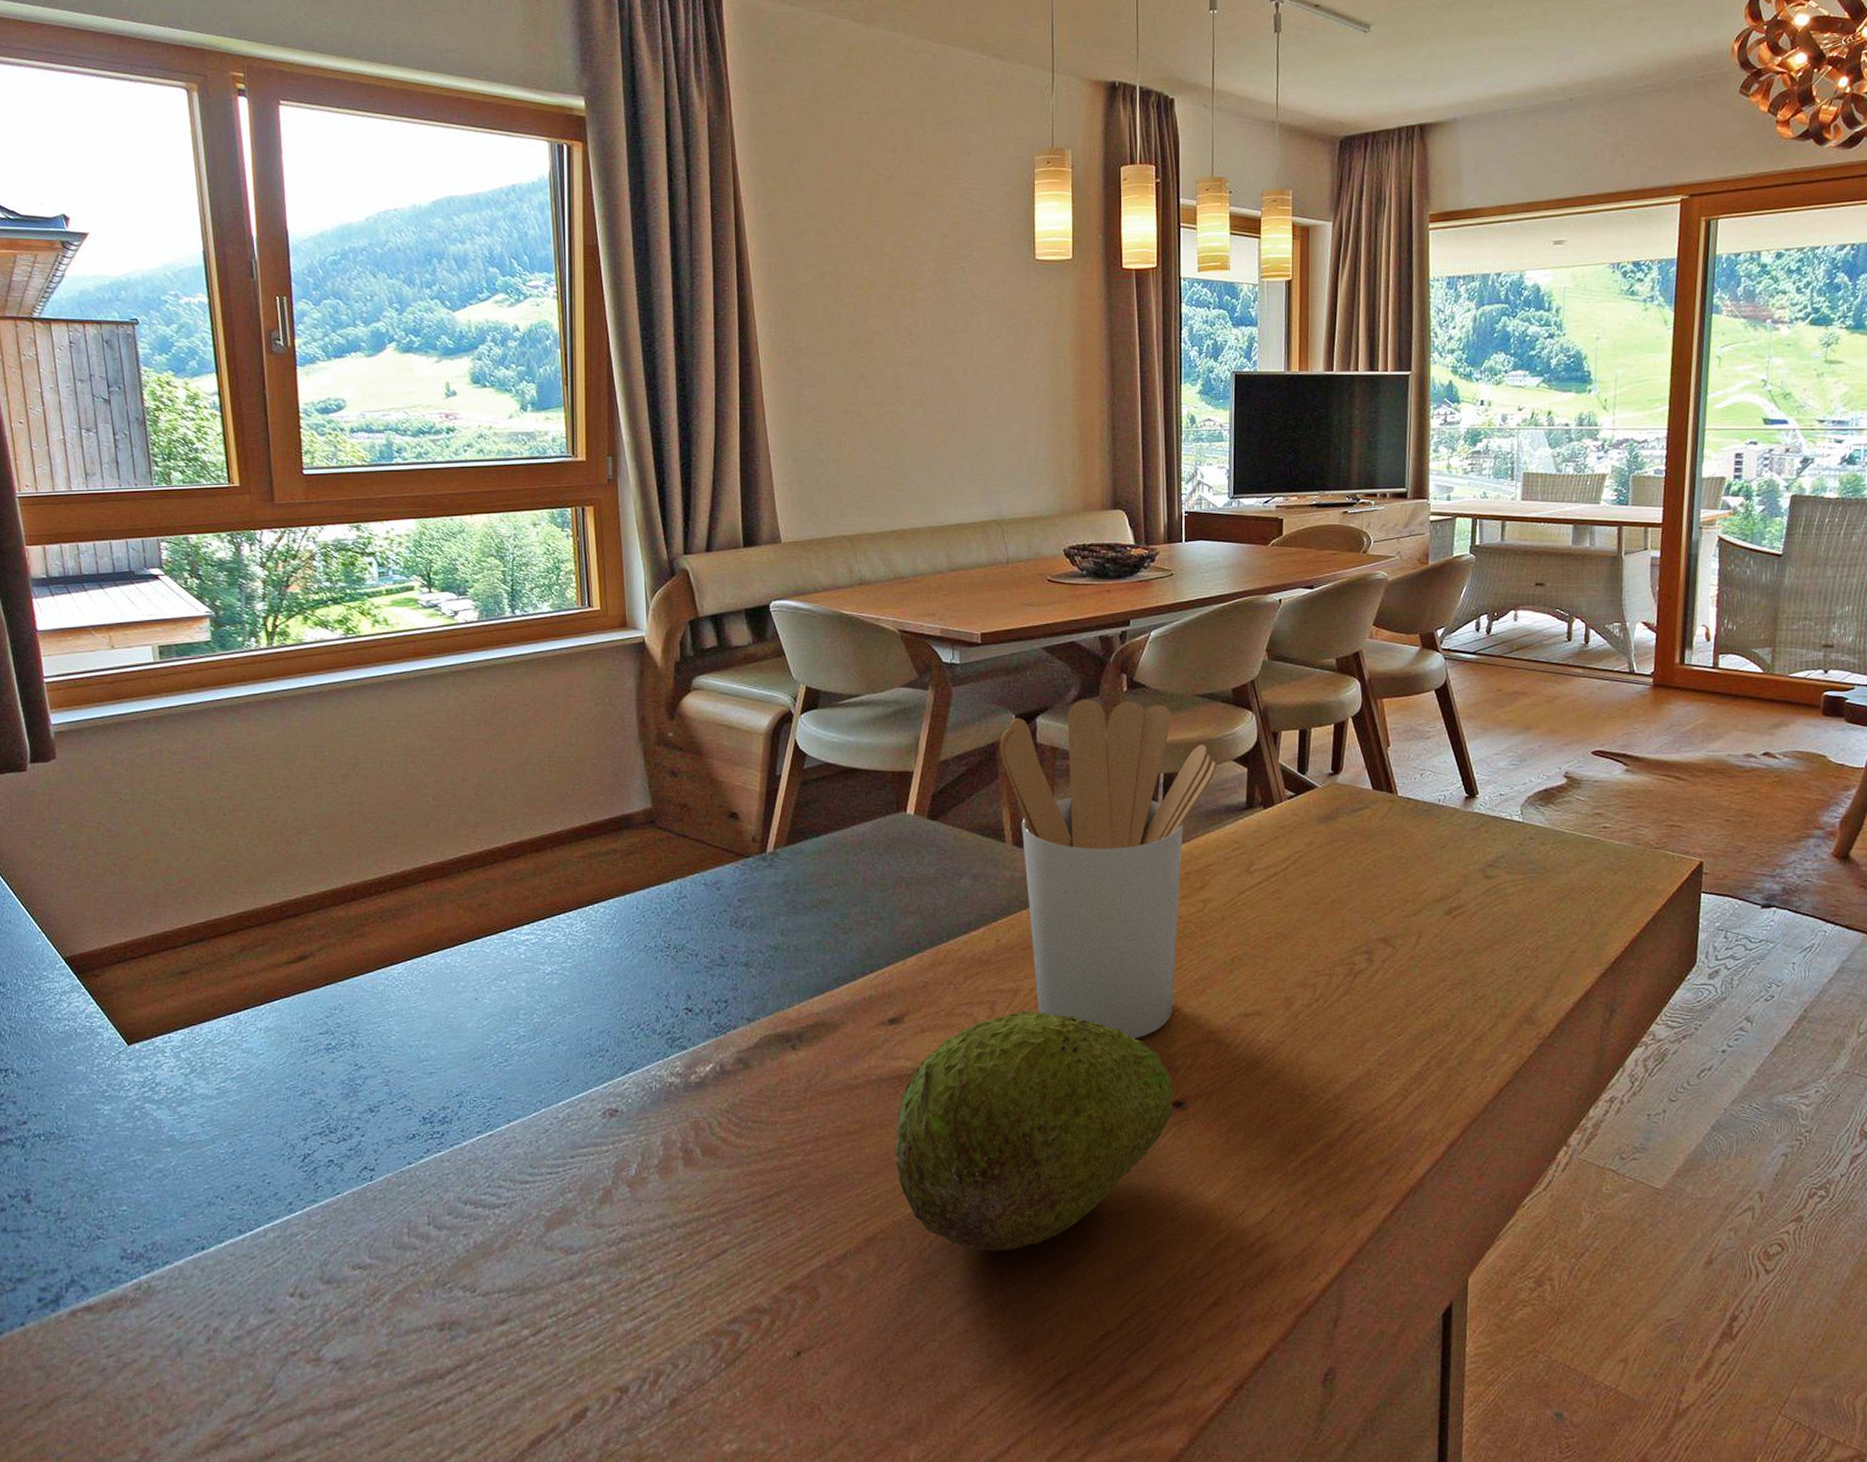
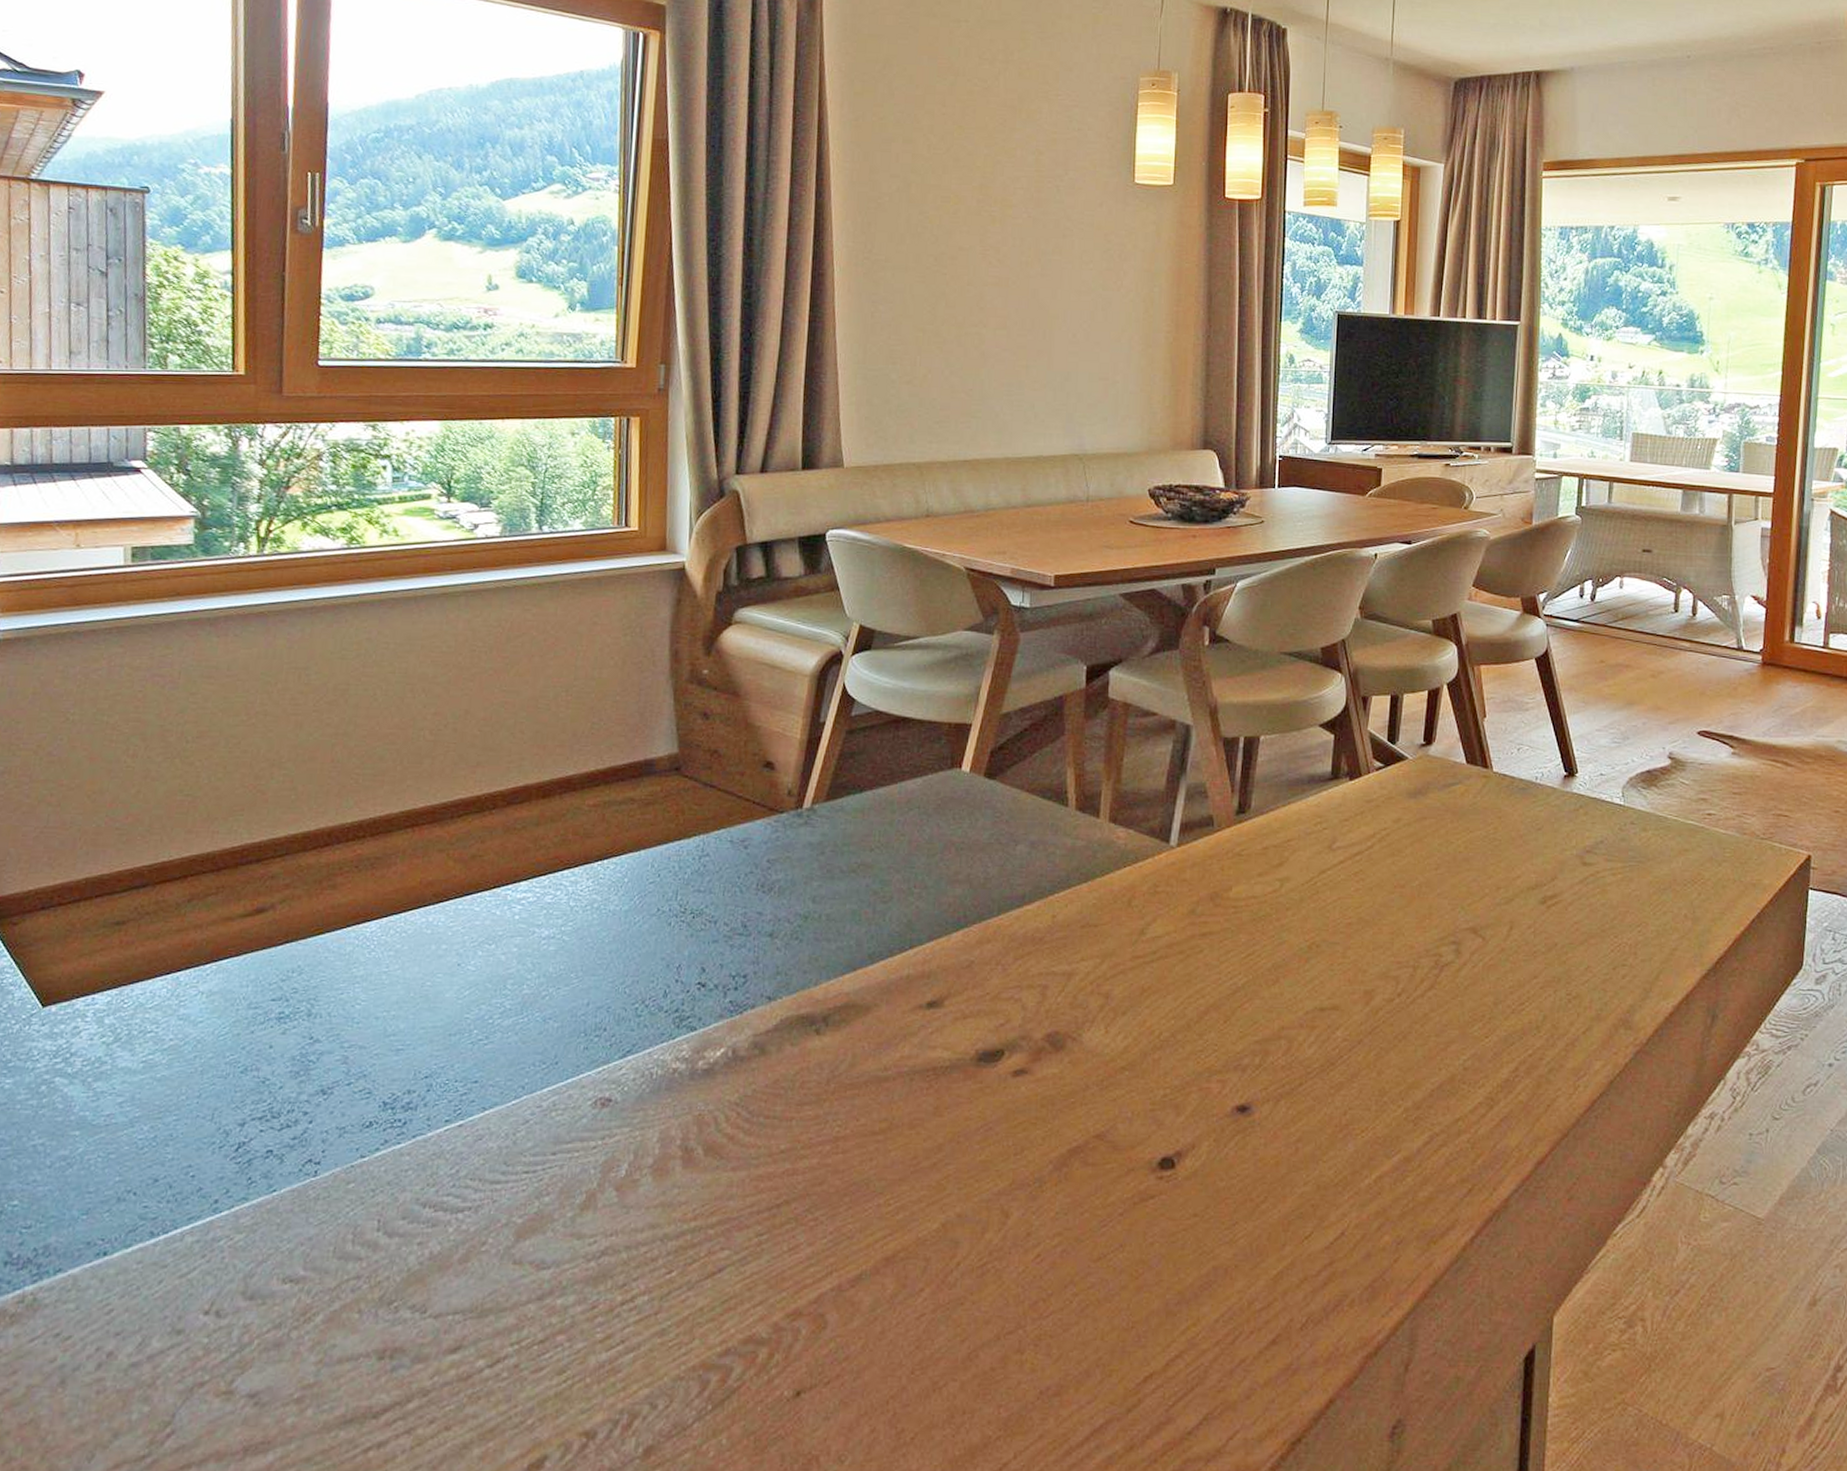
fruit: present [895,1010,1173,1252] -> none [924,997,1239,1276]
utensil holder: present [999,700,1217,1039] -> none [1067,653,1301,1033]

